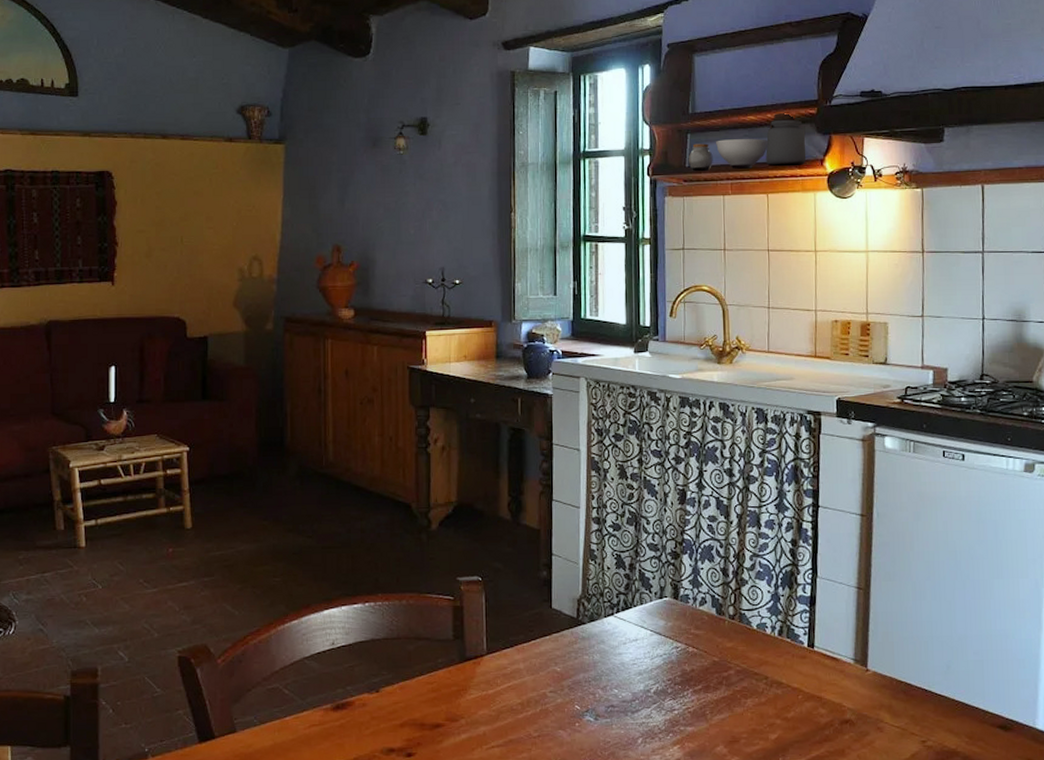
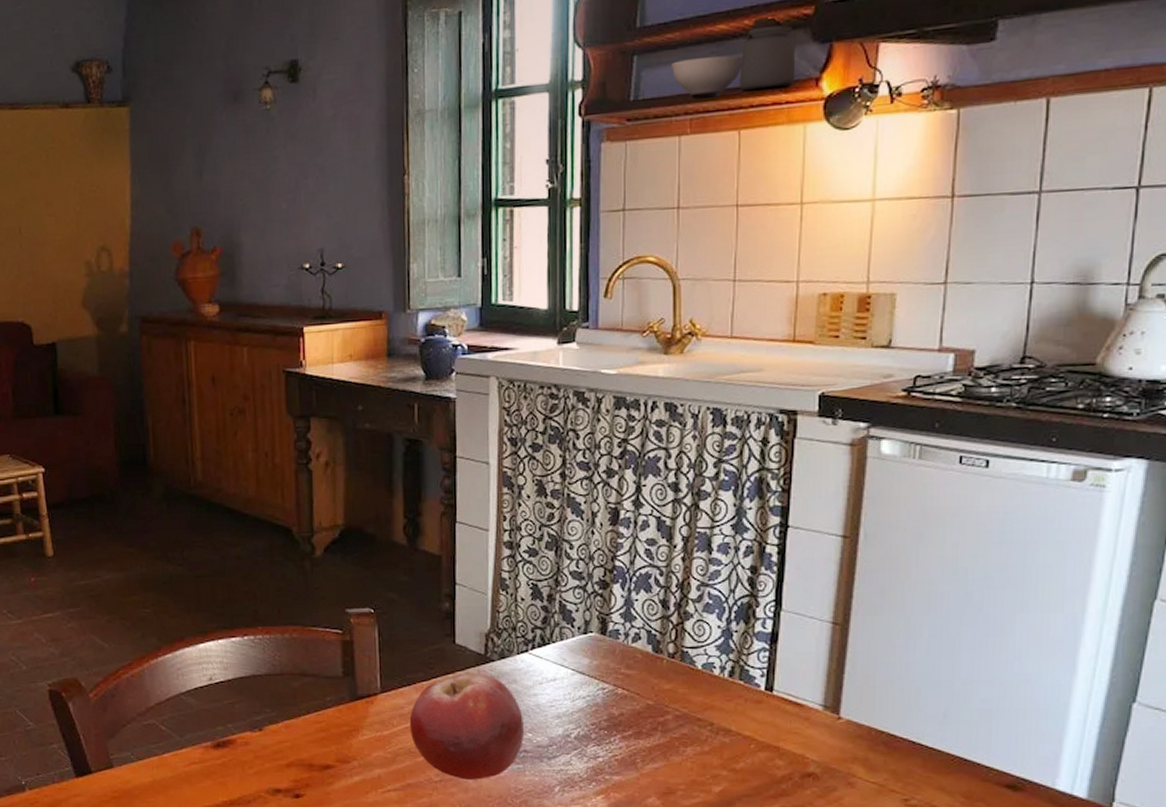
fruit: none [511,635,612,734] -> present [409,673,525,780]
jar: present [688,143,713,172] -> none [633,67,667,107]

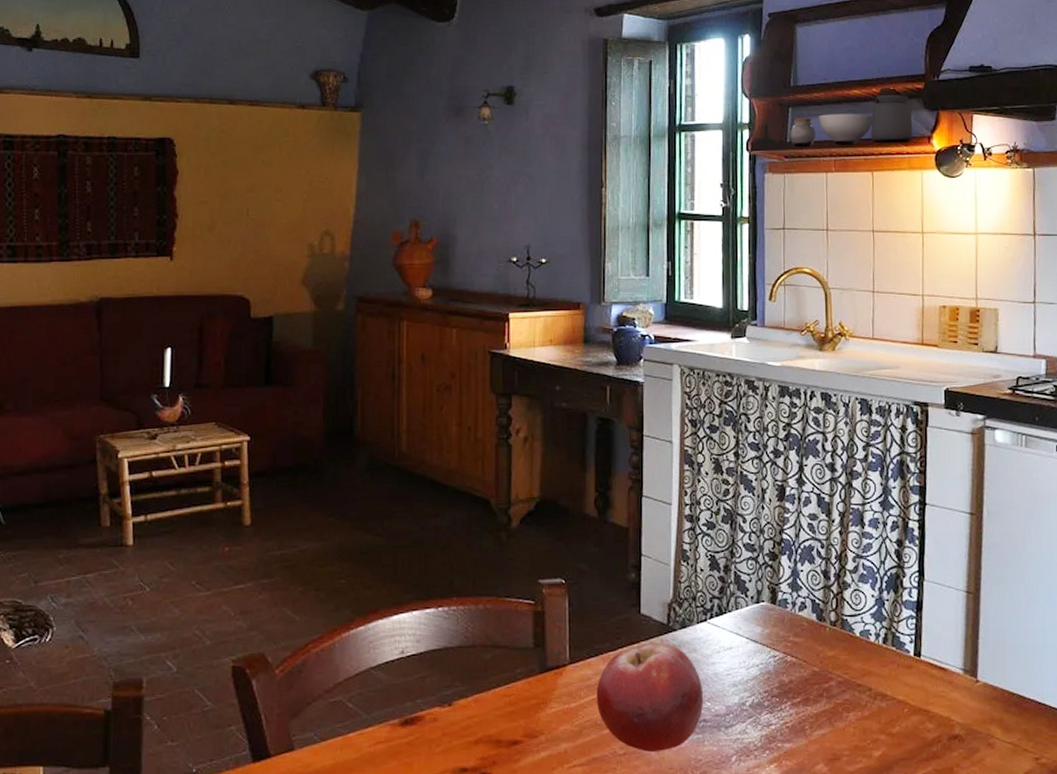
jar: none [633,67,667,107] -> present [789,118,816,148]

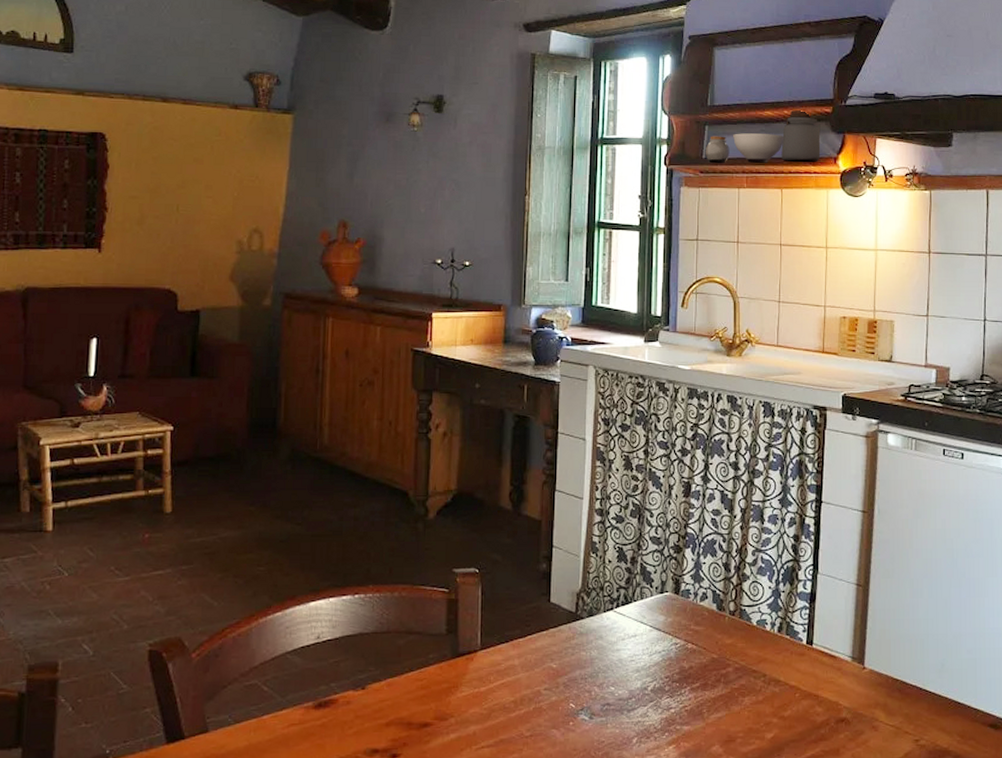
fruit: present [596,642,704,752] -> none [505,630,608,734]

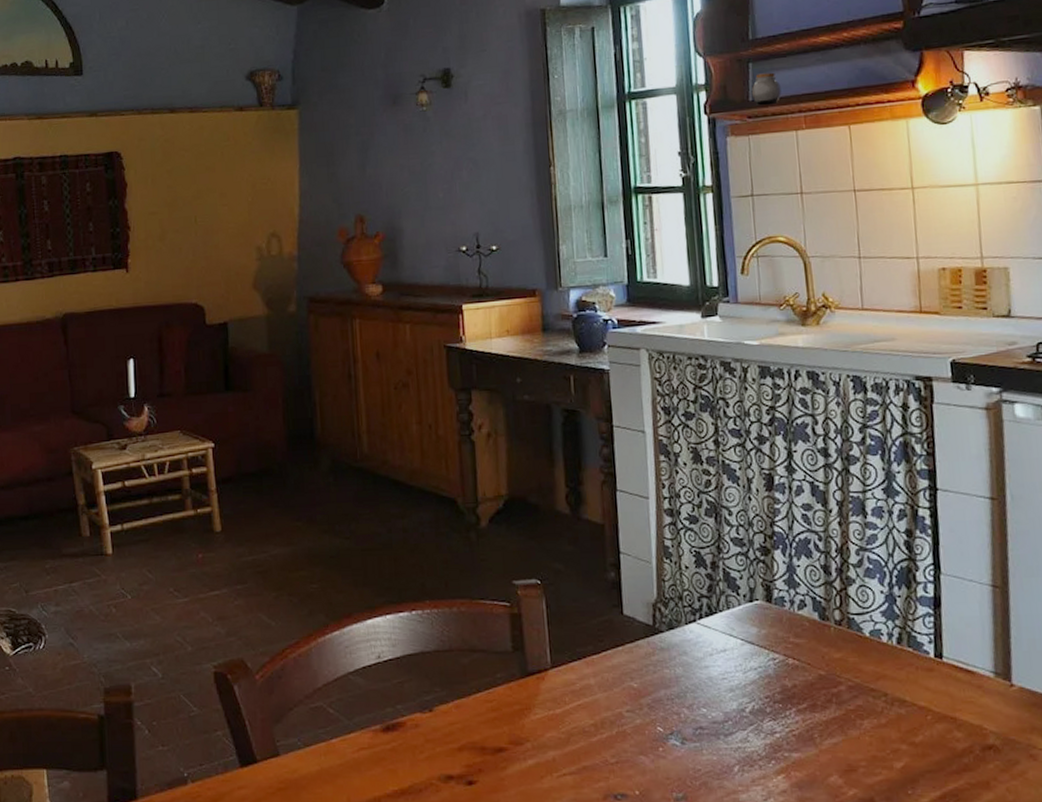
bowl: present [732,133,785,163] -> none [782,62,847,100]
jar: present [781,109,821,163] -> none [844,28,894,94]

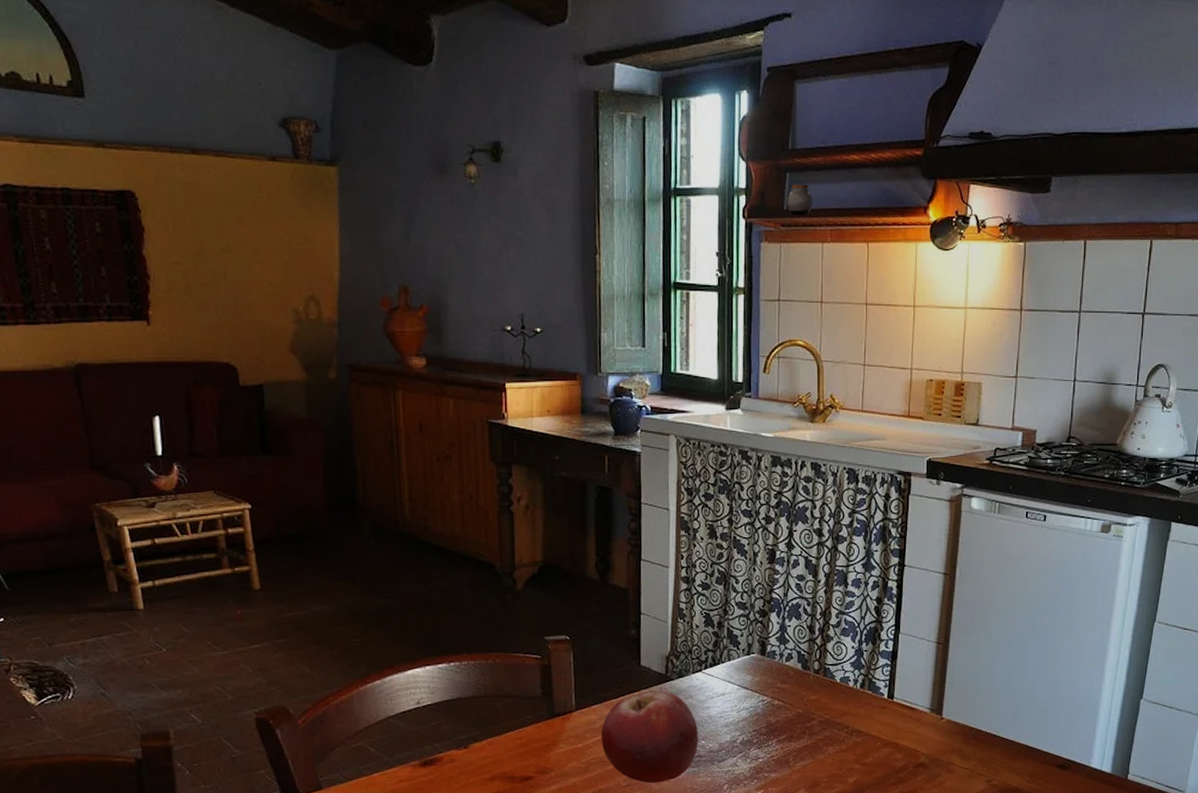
fruit: none [581,645,699,760] -> present [601,690,699,783]

